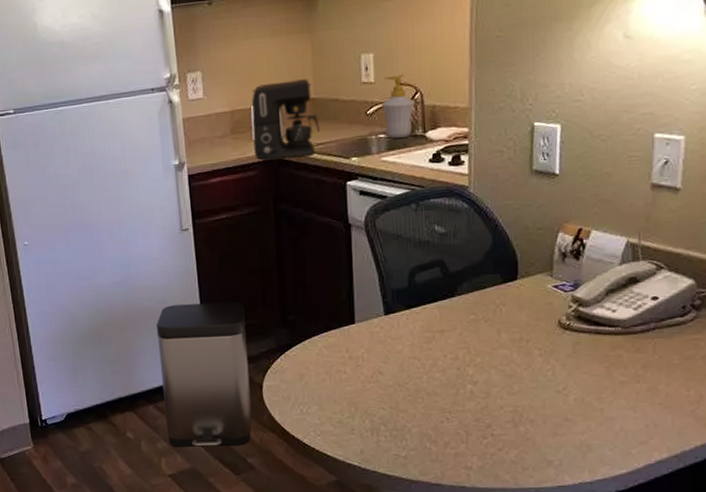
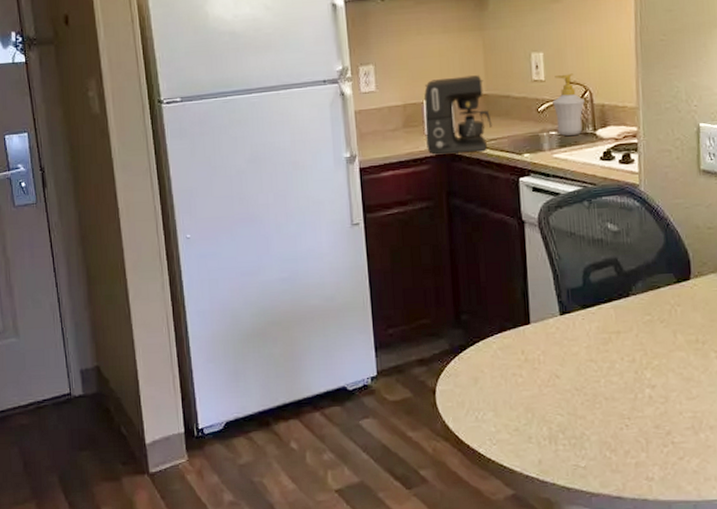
pedal bin: present [156,301,252,447] -> none [324,300,425,459]

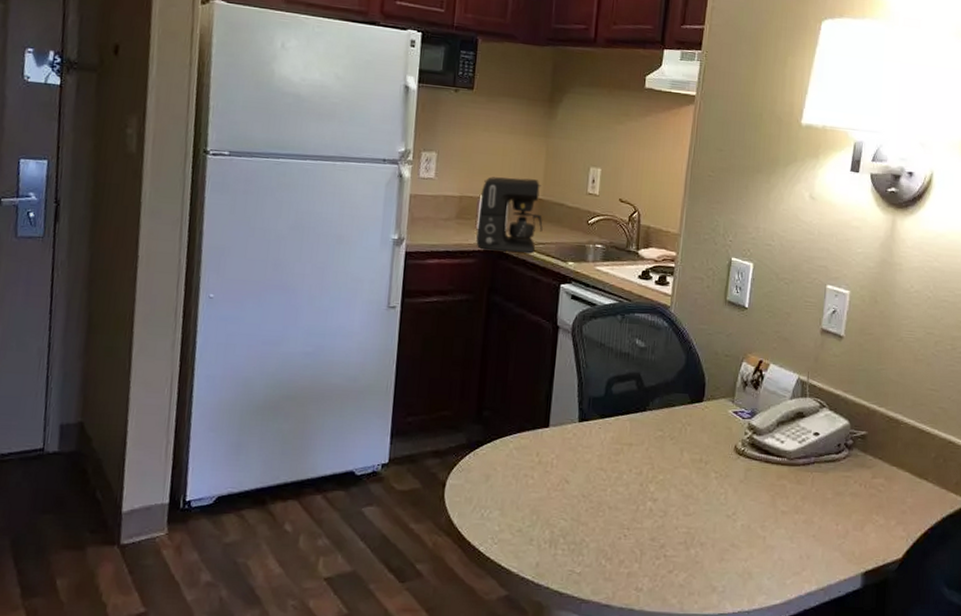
soap bottle: present [552,73,585,137] -> none [602,192,632,252]

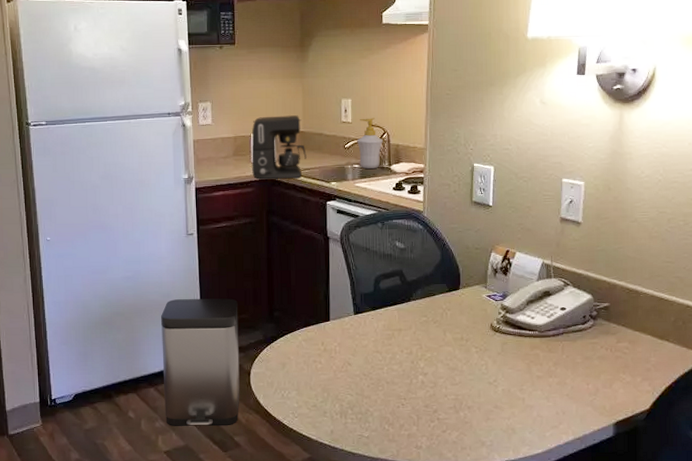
pedal bin: none [331,385,441,549] -> present [160,298,240,426]
soap bottle: none [602,192,632,252] -> present [357,118,383,170]

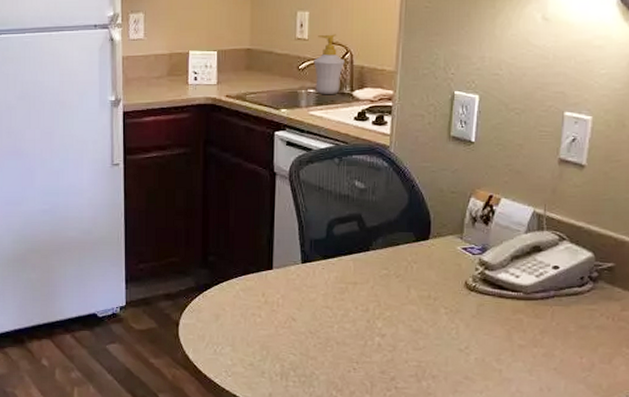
pedal bin: present [160,298,240,426] -> none [79,237,168,381]
coffee maker: present [251,115,307,179] -> none [189,30,253,103]

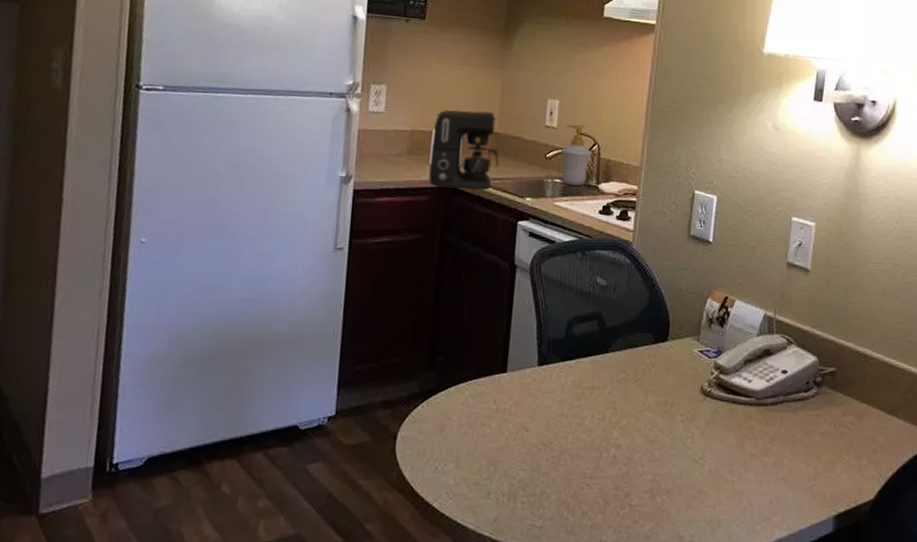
coffee maker: none [189,30,253,103] -> present [428,110,499,189]

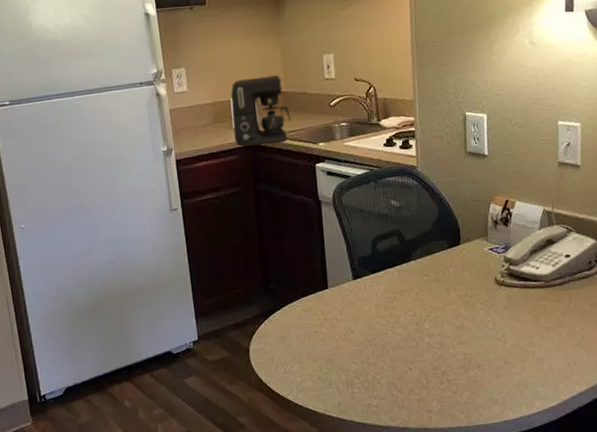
soap bottle: present [561,124,592,187] -> none [342,72,370,127]

